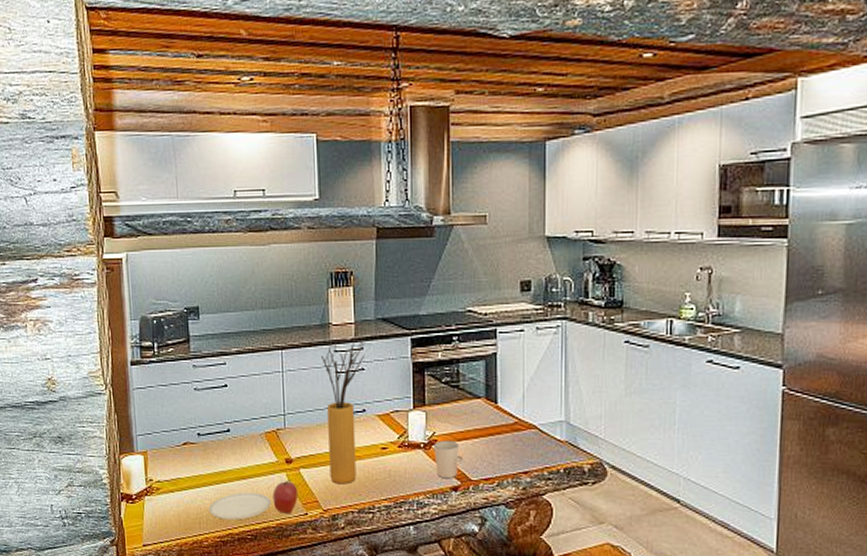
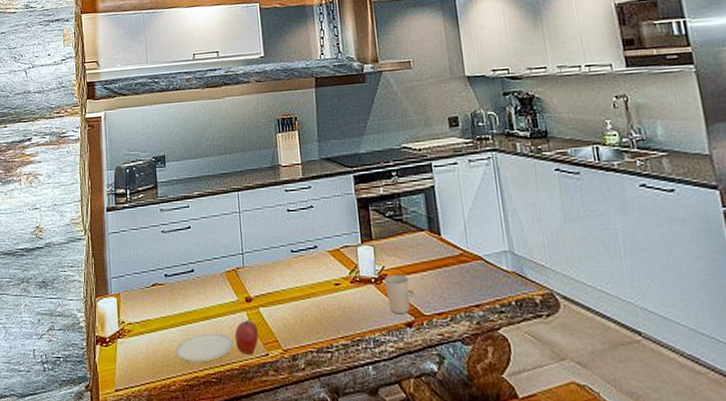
vase: present [321,330,365,485] -> none [273,170,313,323]

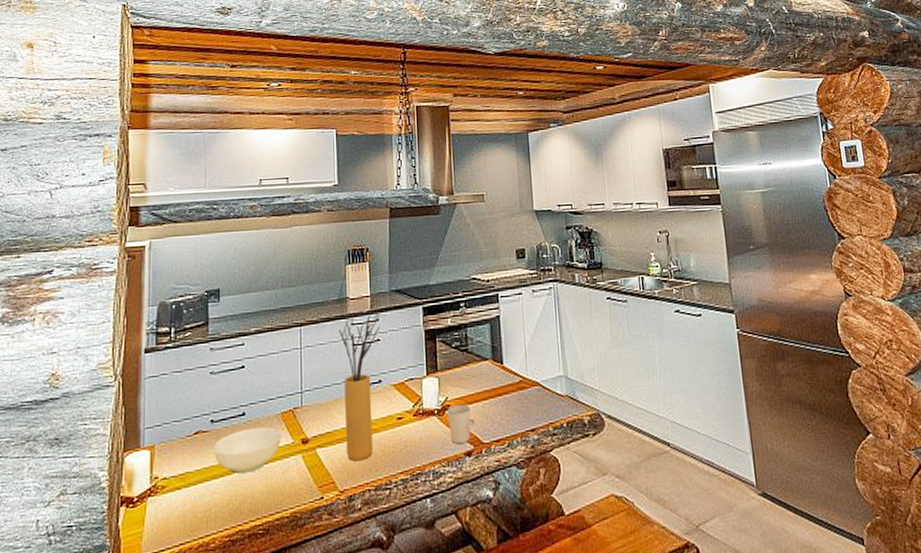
bowl: none [168,284,228,324] -> present [213,426,282,473]
plate: present [175,333,234,363] -> none [218,480,286,515]
fruit: present [234,318,259,355] -> none [287,460,314,501]
vase: none [273,170,313,323] -> present [339,303,381,462]

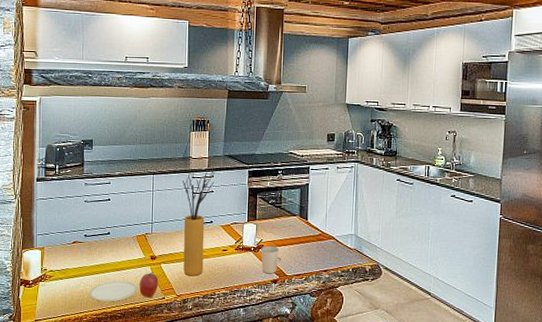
bowl: present [213,426,282,473] -> none [86,243,137,274]
plate: none [218,480,286,515] -> present [89,281,138,302]
fruit: none [287,460,314,501] -> present [139,271,159,298]

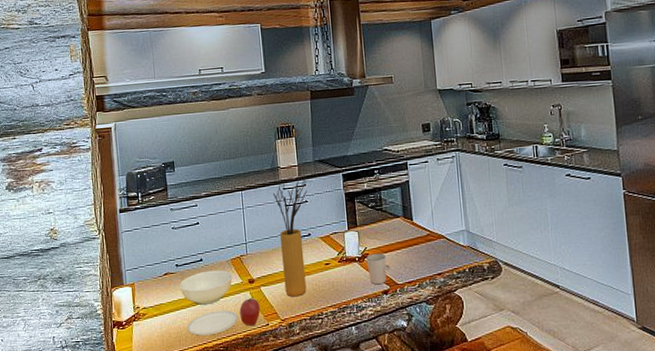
bowl: none [86,243,137,274] -> present [180,270,233,305]

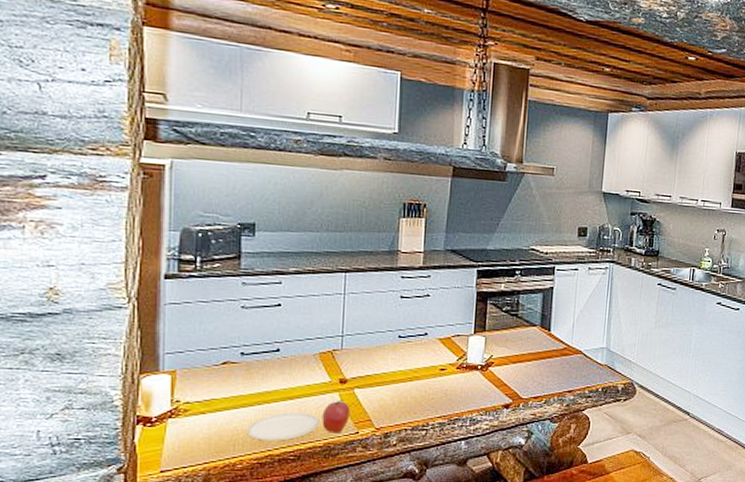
bowl: present [180,270,233,305] -> none [243,364,319,404]
vase: present [273,171,307,297] -> none [385,259,433,404]
cup: present [366,253,391,285] -> none [490,362,517,398]

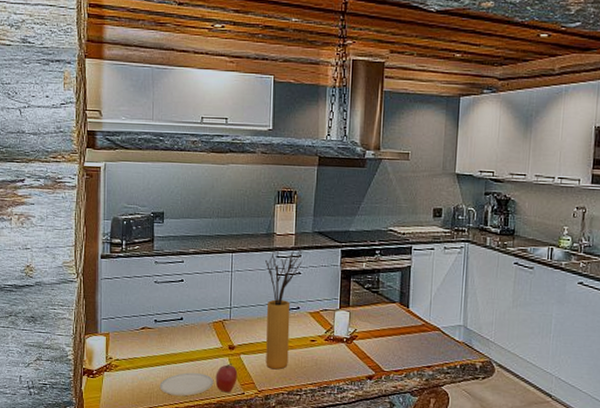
vase: none [385,259,433,404] -> present [265,240,303,370]

